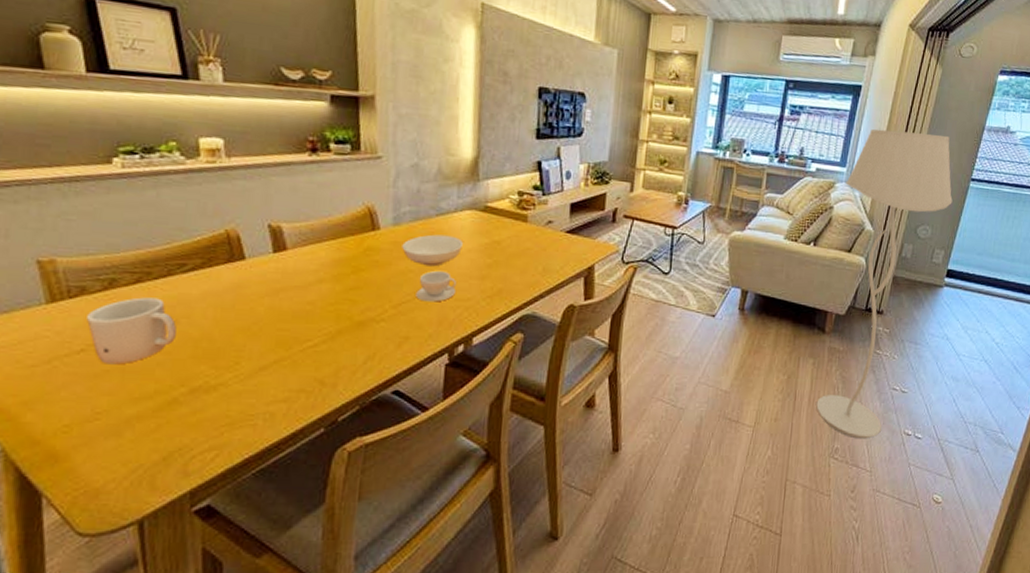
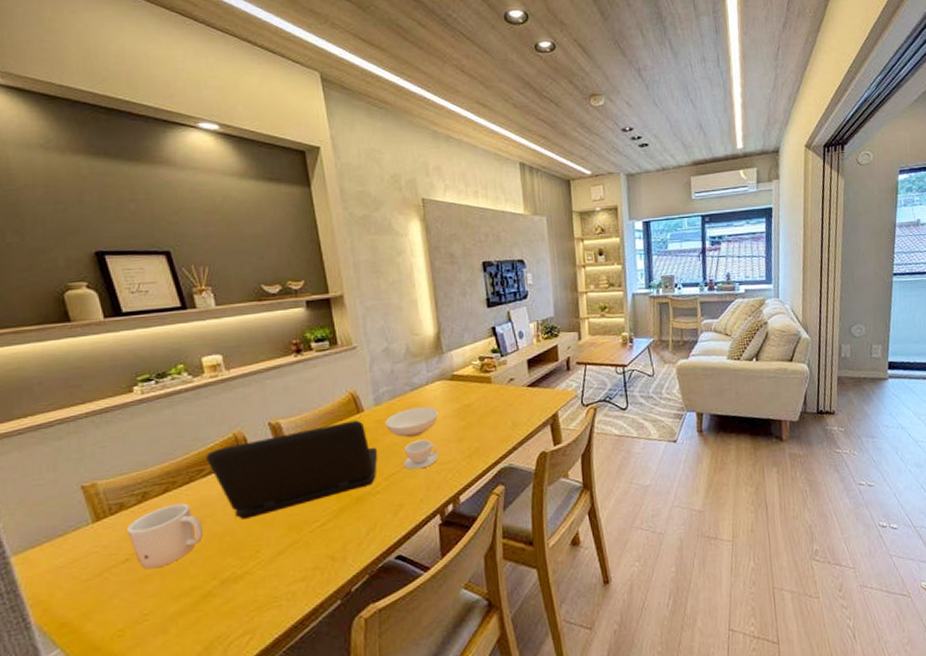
laptop: none [190,237,390,326] -> present [206,420,378,519]
floor lamp: present [816,129,953,439] -> none [774,238,880,538]

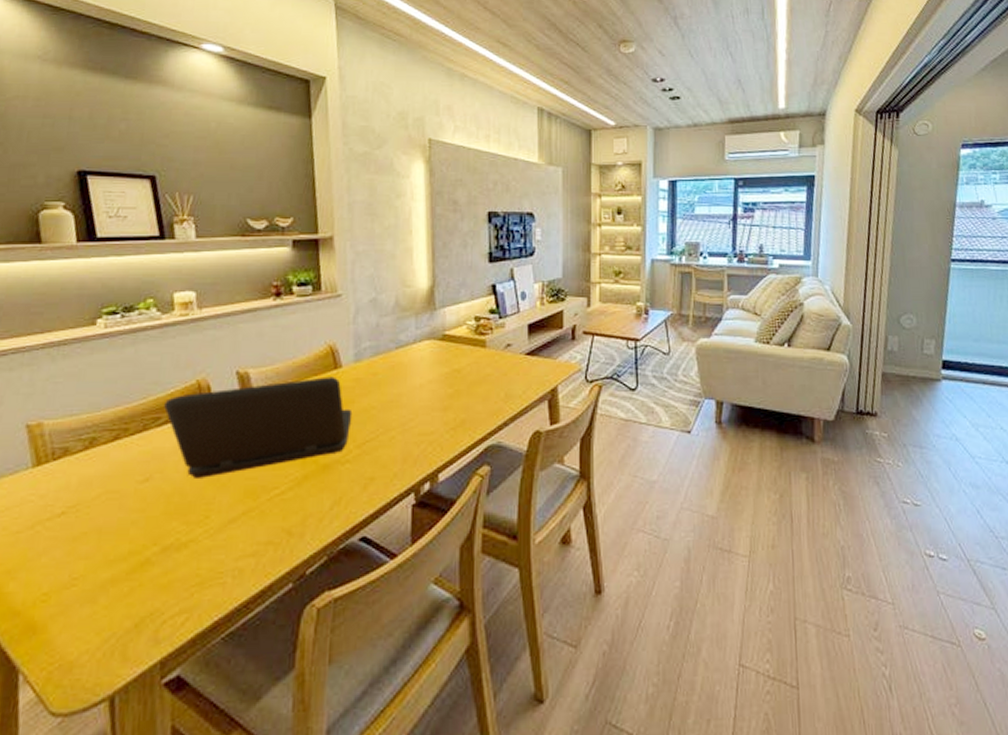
mug: present [127,503,203,570] -> none [68,454,151,526]
bowl: present [385,406,439,438] -> none [364,368,425,401]
teacup: present [403,439,439,470] -> none [379,404,420,439]

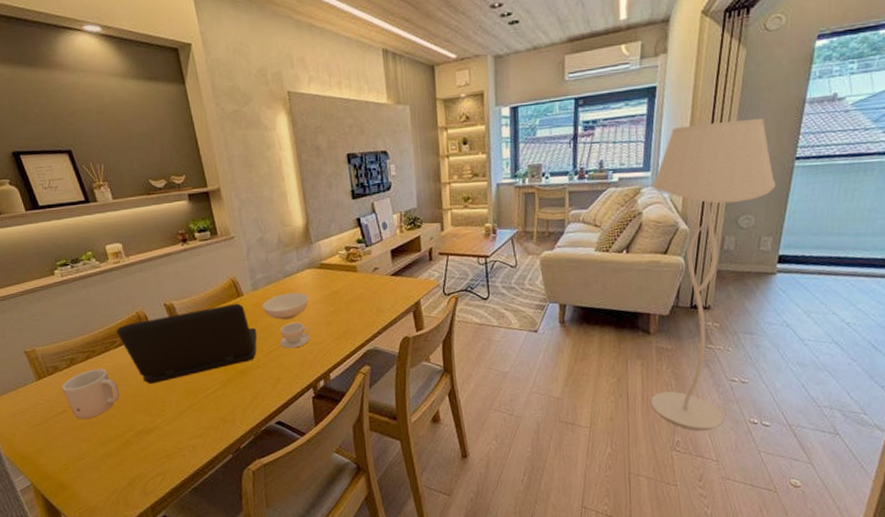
mug: none [68,454,151,526] -> present [62,368,120,420]
bowl: none [364,368,425,401] -> present [262,292,309,320]
teacup: none [379,404,420,439] -> present [279,322,311,349]
floor lamp: none [813,216,935,565] -> present [650,118,776,431]

